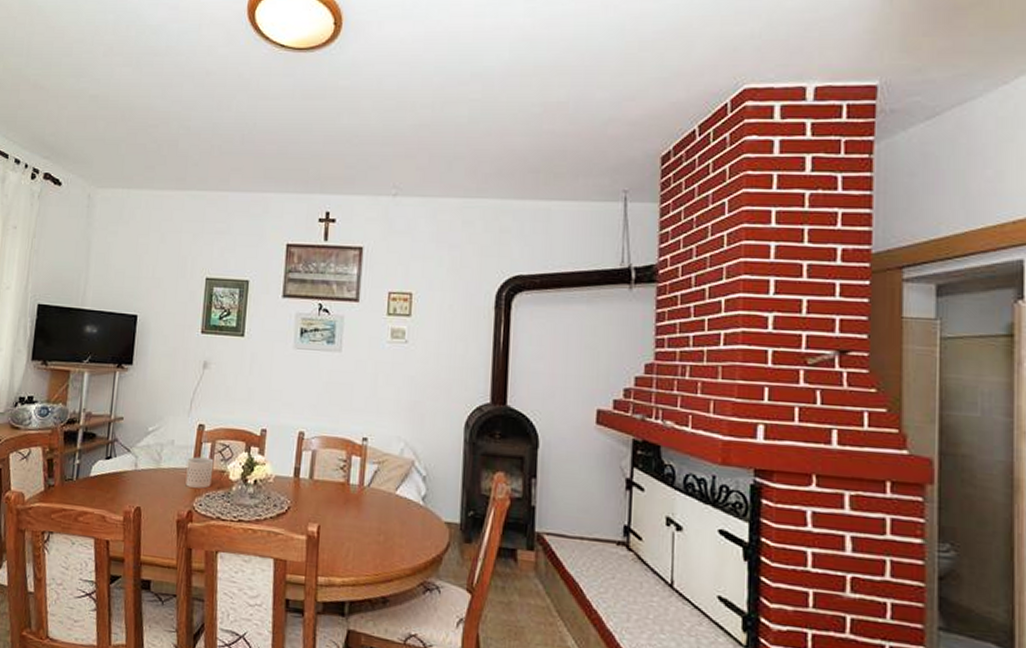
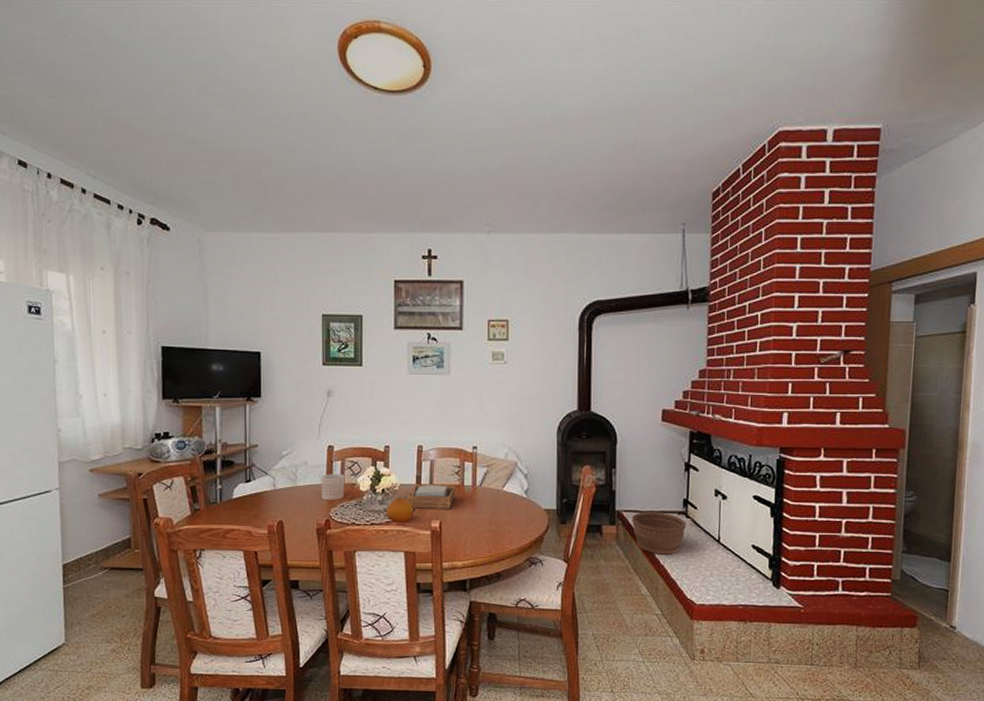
fruit: none [256,490,289,524] -> present [386,496,414,523]
napkin holder: none [282,478,340,513] -> present [407,485,456,510]
basket: none [556,537,628,598] -> present [632,512,686,555]

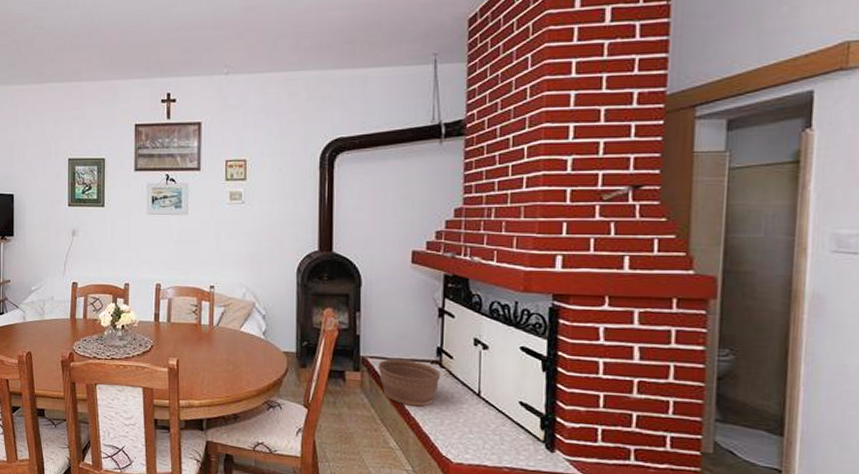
mug: present [321,474,345,501] -> none [66,309,88,335]
fruit: present [386,496,414,523] -> none [125,332,152,360]
napkin holder: present [407,485,456,510] -> none [146,322,193,349]

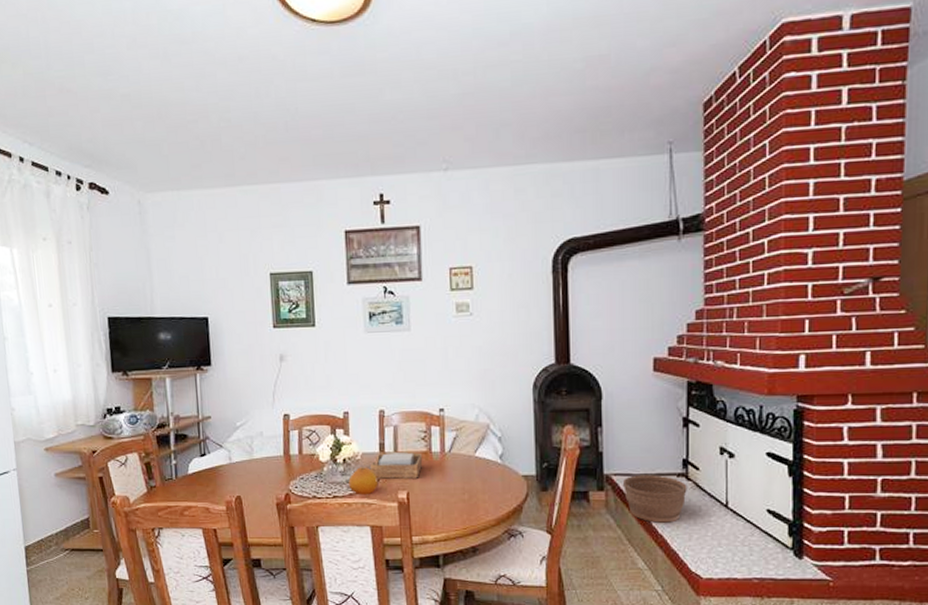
fruit: none [125,332,152,360] -> present [348,466,378,495]
napkin holder: none [146,322,193,349] -> present [371,452,423,480]

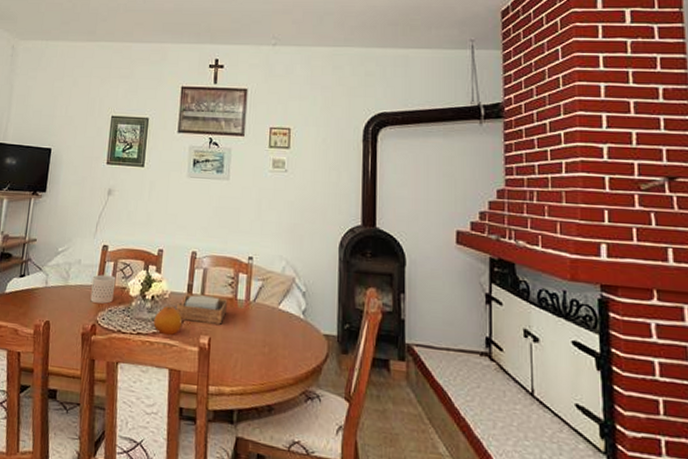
mug: none [278,444,304,474] -> present [90,274,116,305]
basket: present [624,475,687,523] -> none [425,348,491,406]

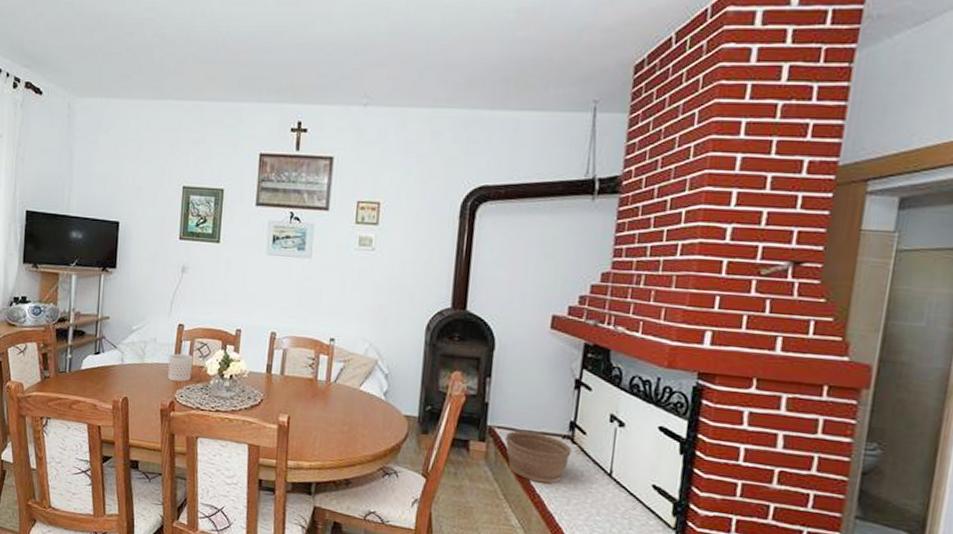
fruit: present [153,305,183,336] -> none [232,384,262,414]
napkin holder: present [177,294,228,326] -> none [256,374,308,405]
basket: none [425,348,491,406] -> present [505,430,572,484]

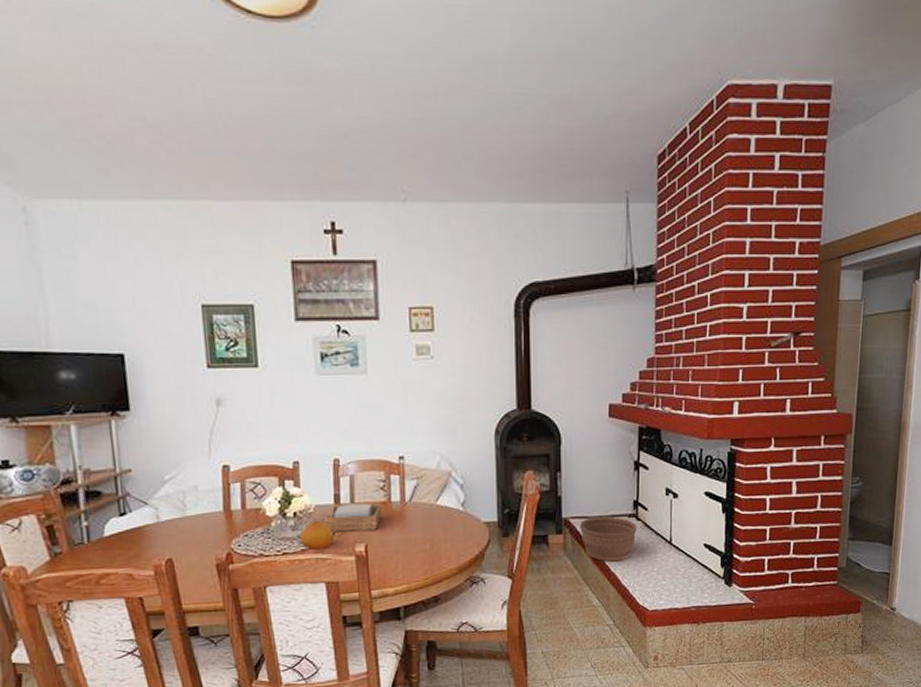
mug: present [168,353,193,382] -> none [216,498,248,531]
fruit: none [232,384,262,414] -> present [300,519,334,551]
napkin holder: none [256,374,308,405] -> present [325,503,382,533]

